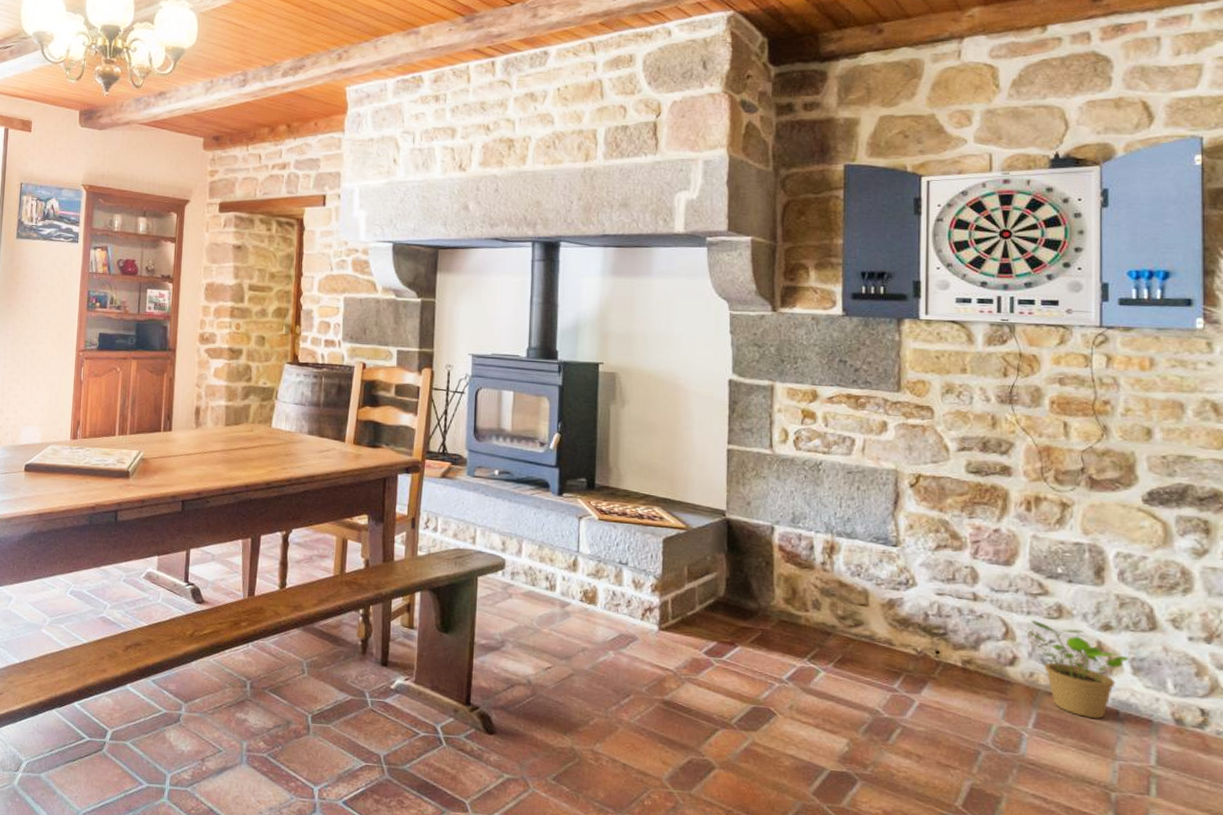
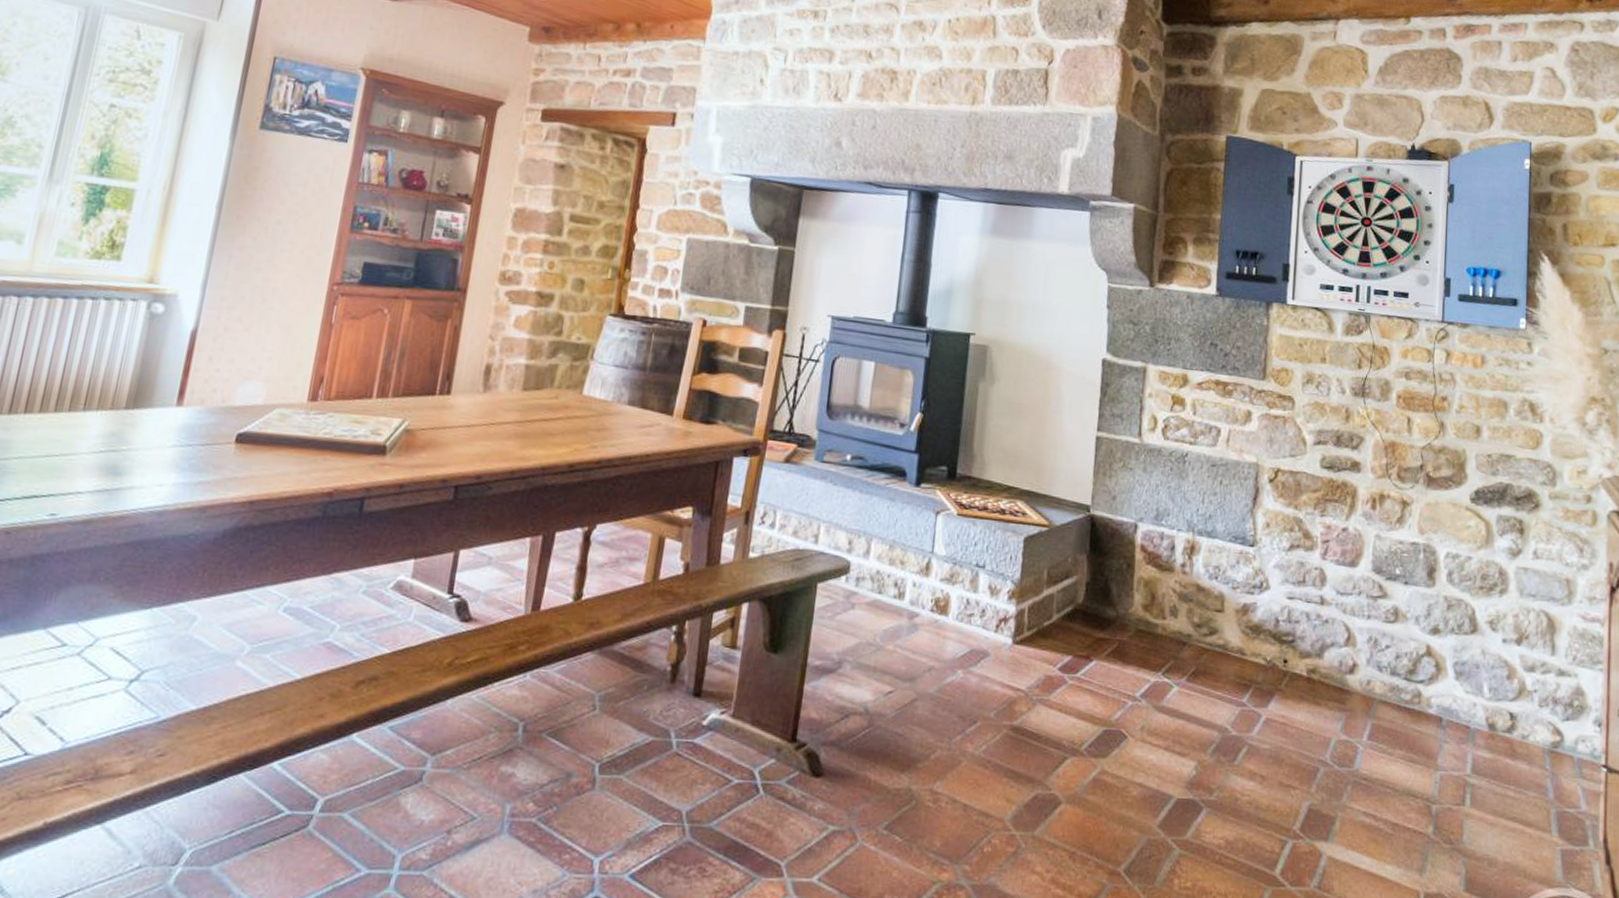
potted plant: present [1025,620,1130,719] -> none [1365,625,1454,727]

